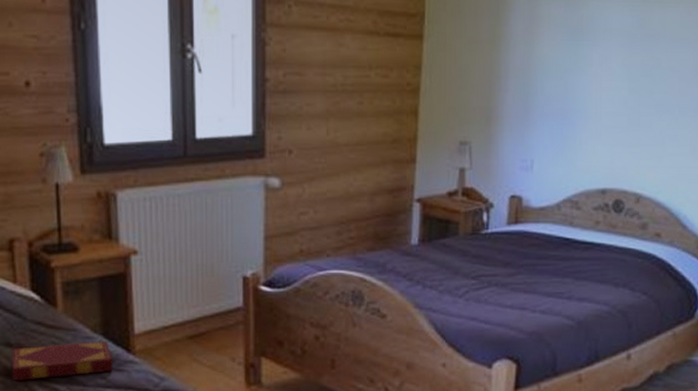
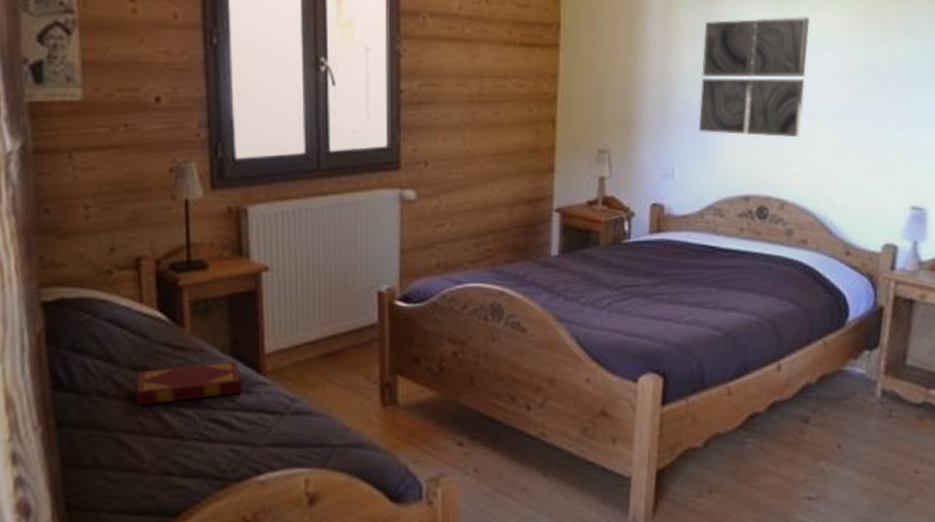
wall art: none [558,11,673,133] -> present [698,17,809,138]

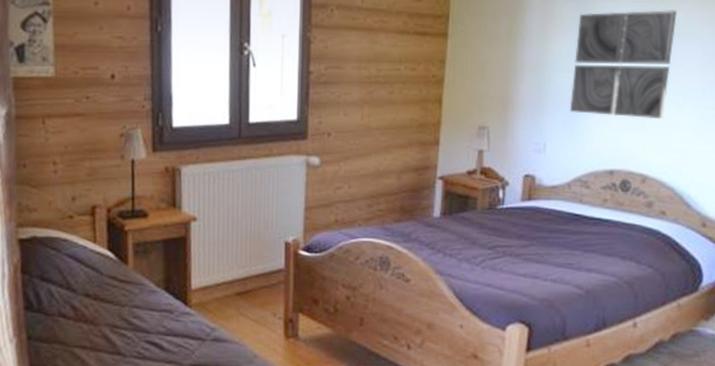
hardback book: present [137,361,242,405] -> none [89,294,172,327]

